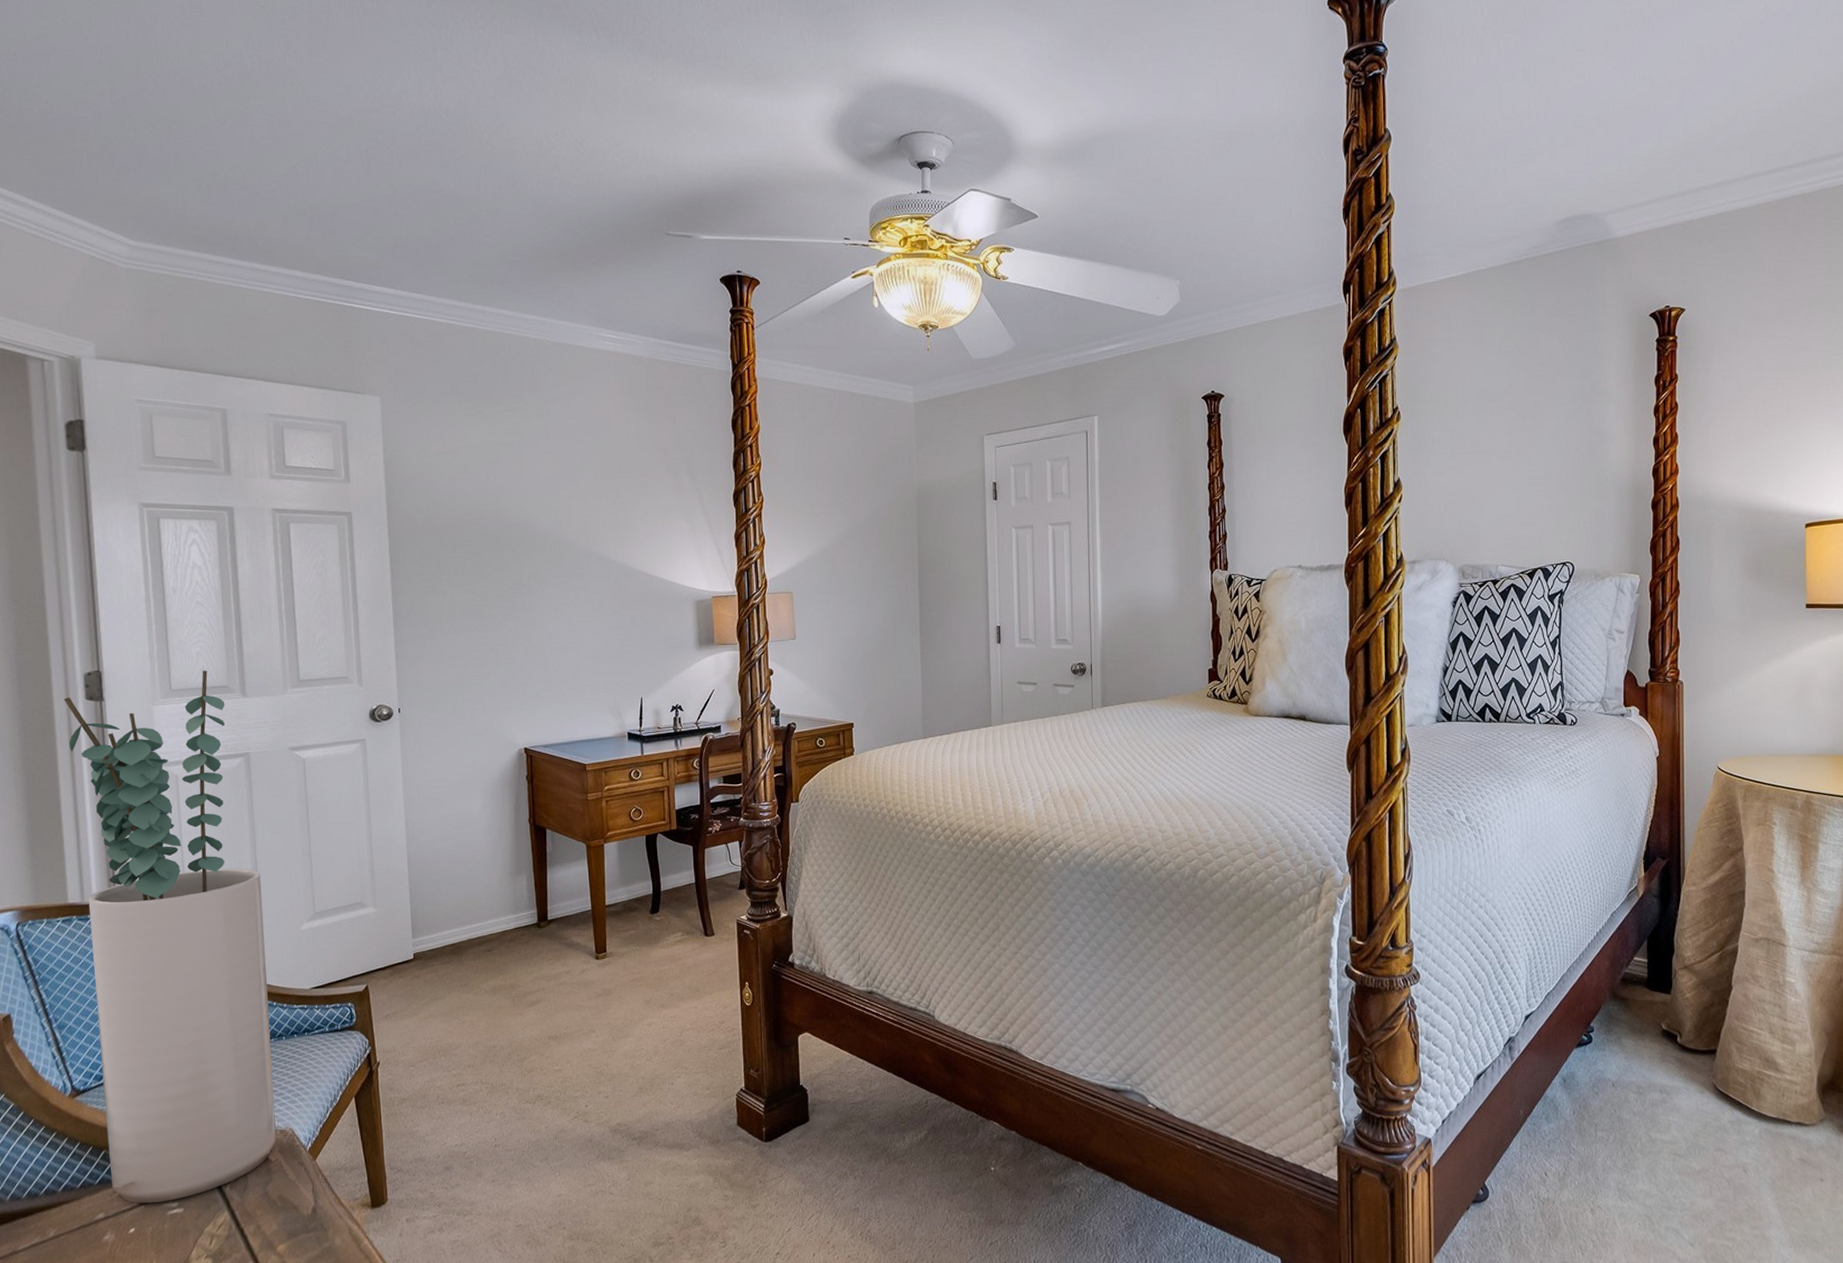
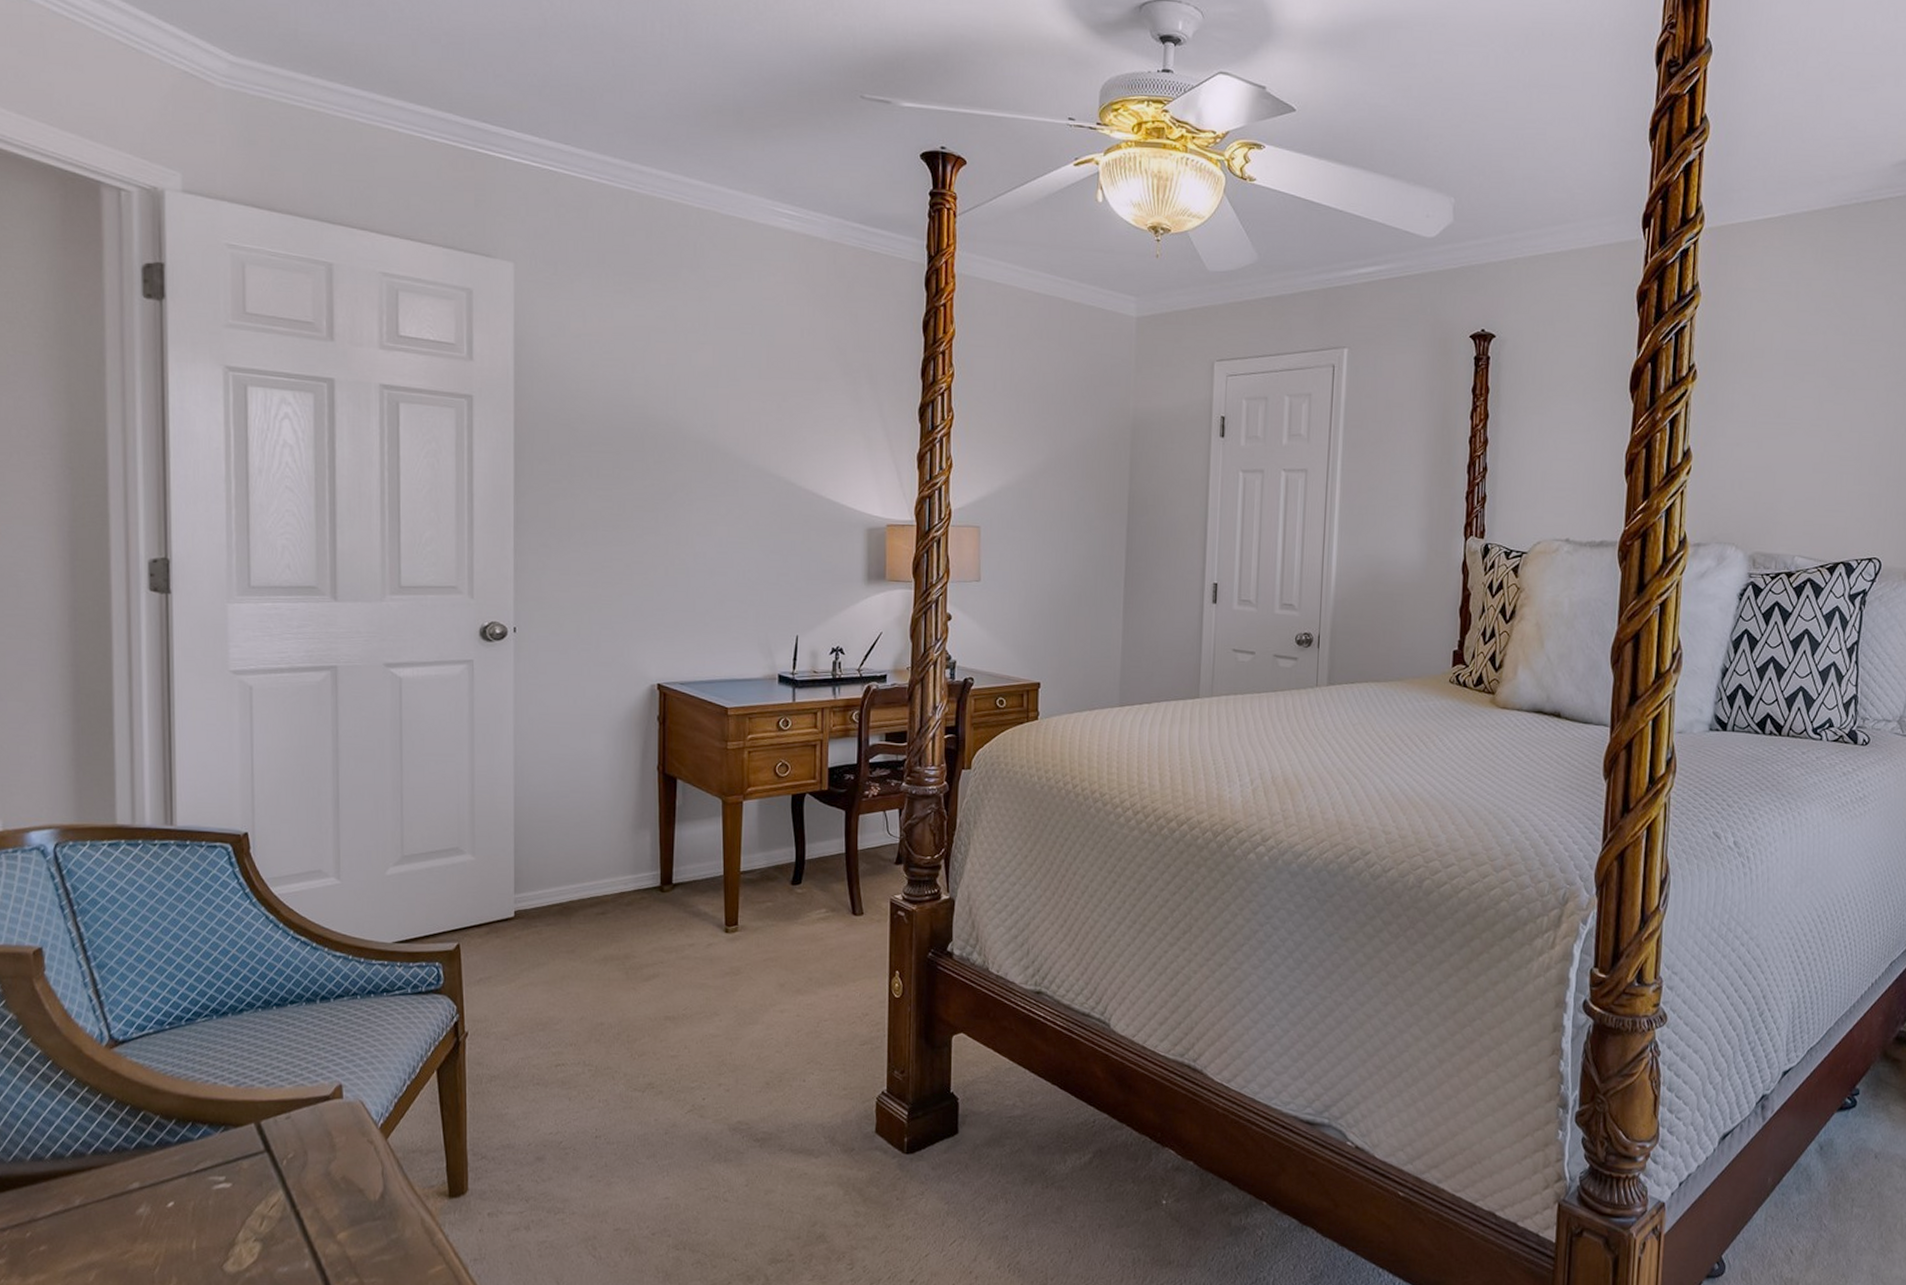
vase: present [63,670,277,1204] -> none [123,566,344,1175]

